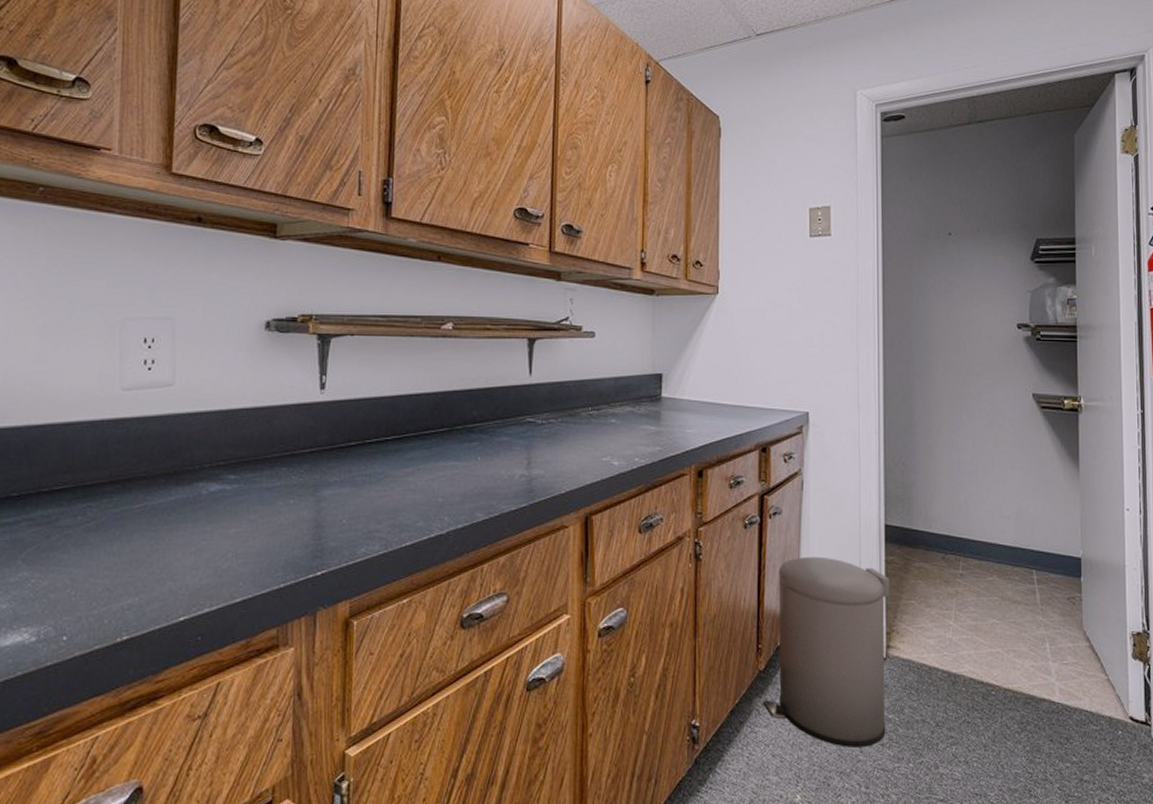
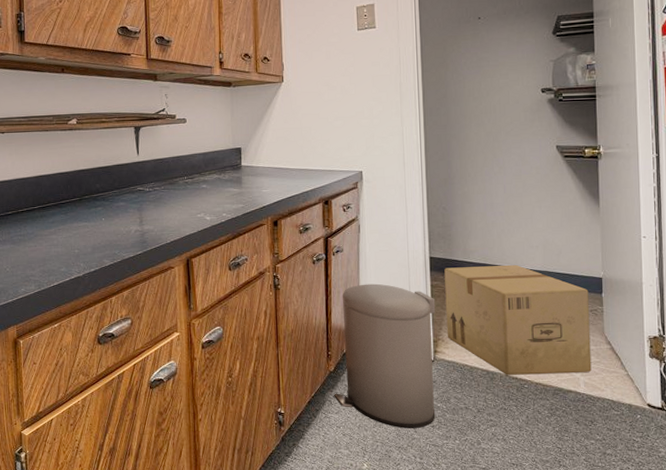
cardboard box: none [902,538,1068,679] -> present [444,264,592,375]

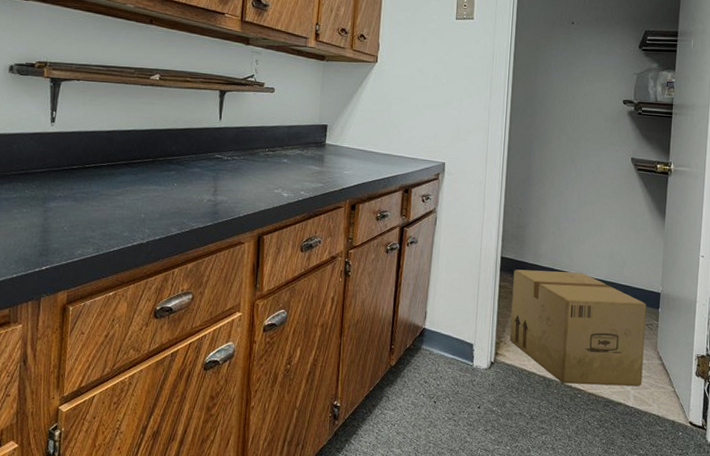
pedal bin: present [334,283,436,428] -> none [392,278,502,431]

